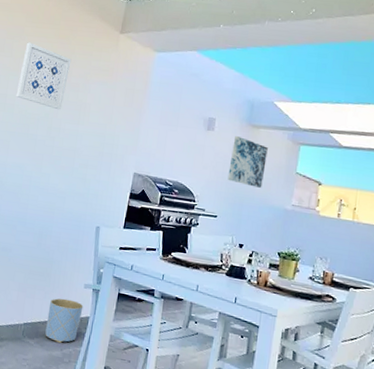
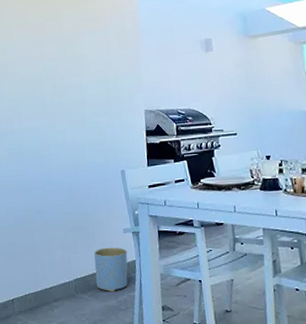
wall art: present [16,42,72,110] -> none [14,10,61,67]
wall art: present [227,135,268,188] -> none [234,50,275,97]

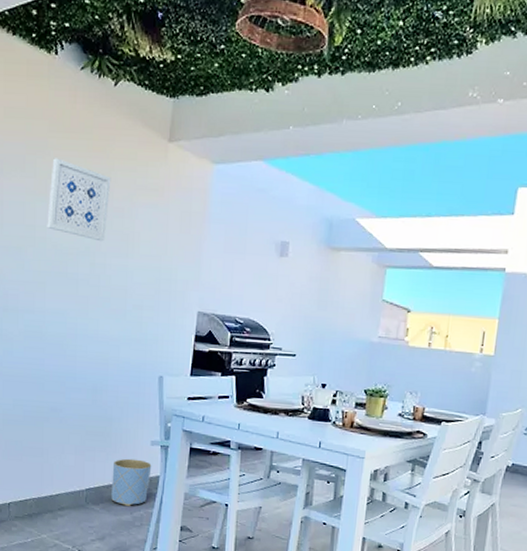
wall art: none [14,10,61,67] -> present [47,158,111,242]

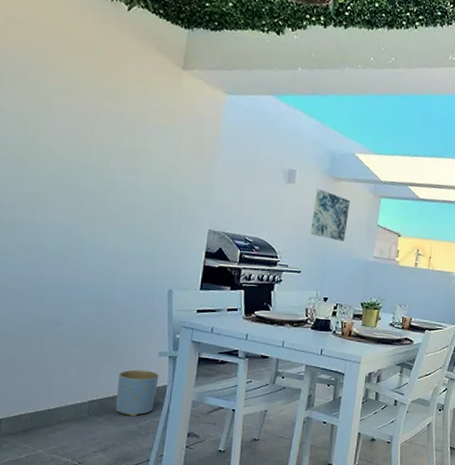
wall art: present [47,158,111,242] -> none [51,73,123,159]
wall art: none [306,260,350,320] -> present [310,188,350,241]

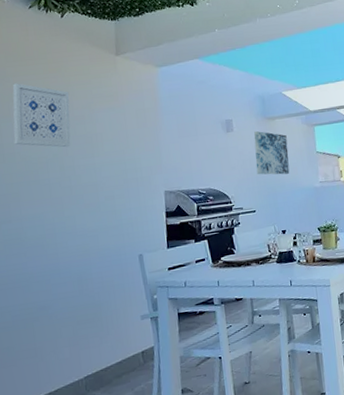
wall art: none [51,73,123,159] -> present [12,83,71,148]
planter: present [116,369,159,417] -> none [107,335,146,384]

